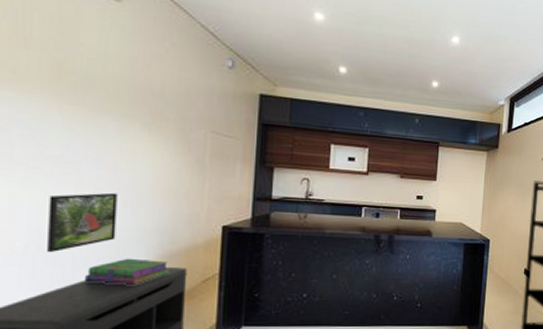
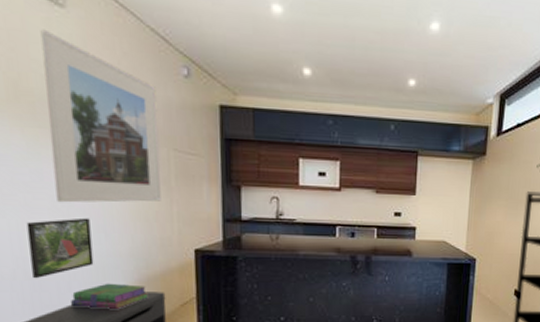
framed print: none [85,18,200,179] -> present [40,29,161,203]

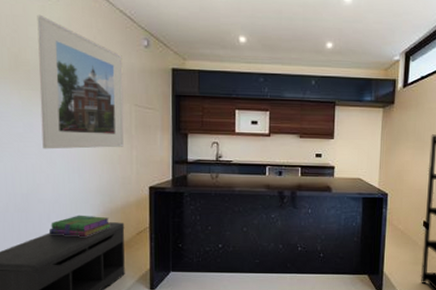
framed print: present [26,217,94,279] -> none [18,161,69,212]

